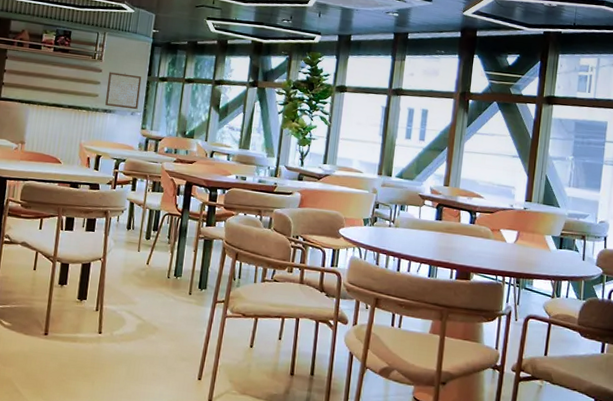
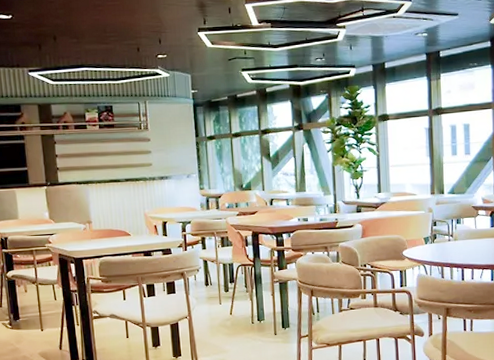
wall art: present [105,72,142,110] -> none [157,137,192,173]

